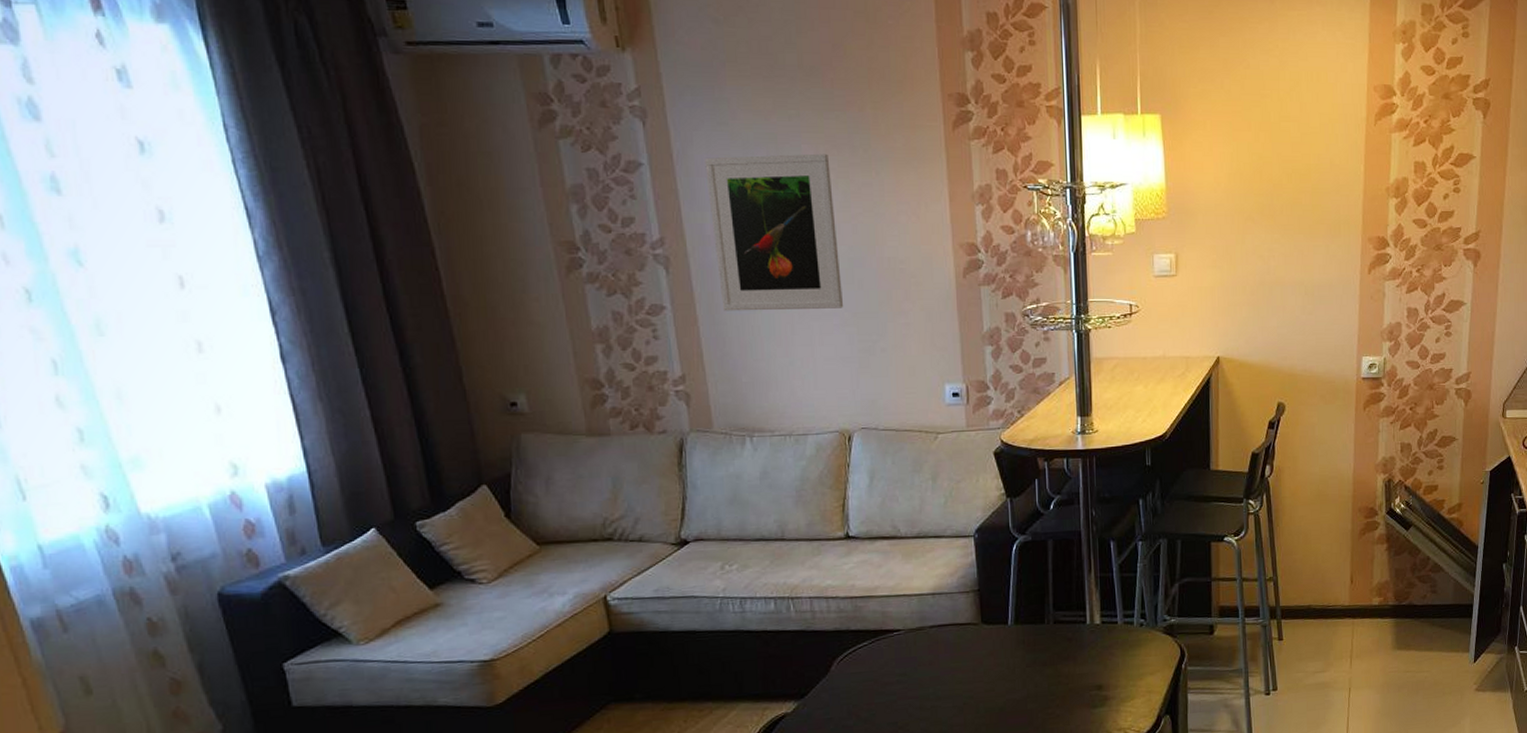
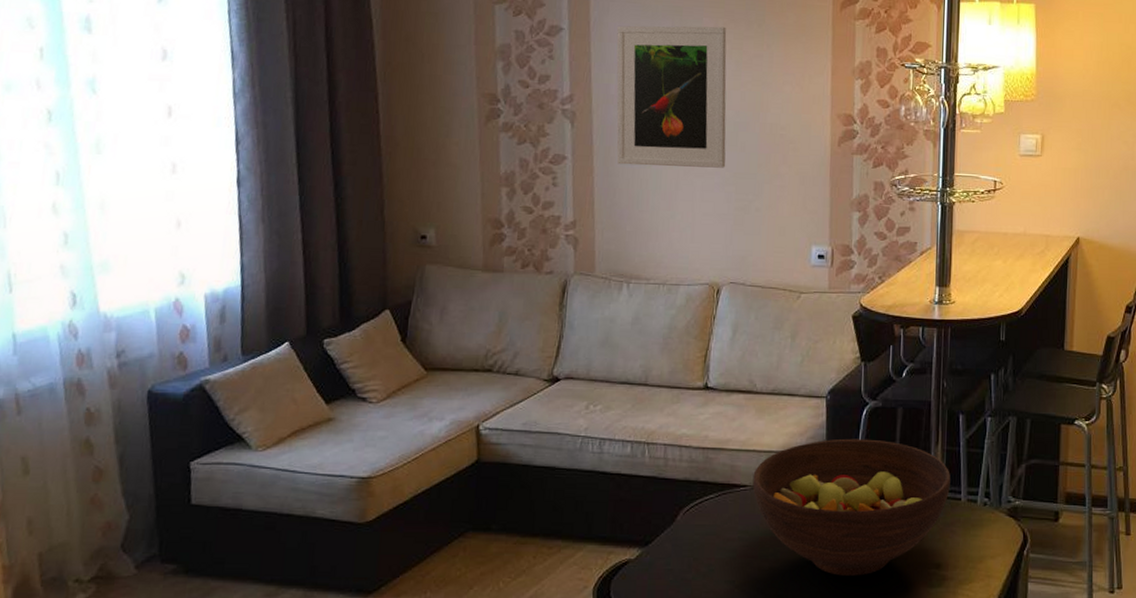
fruit bowl: none [906,573,1106,707] -> present [752,438,951,576]

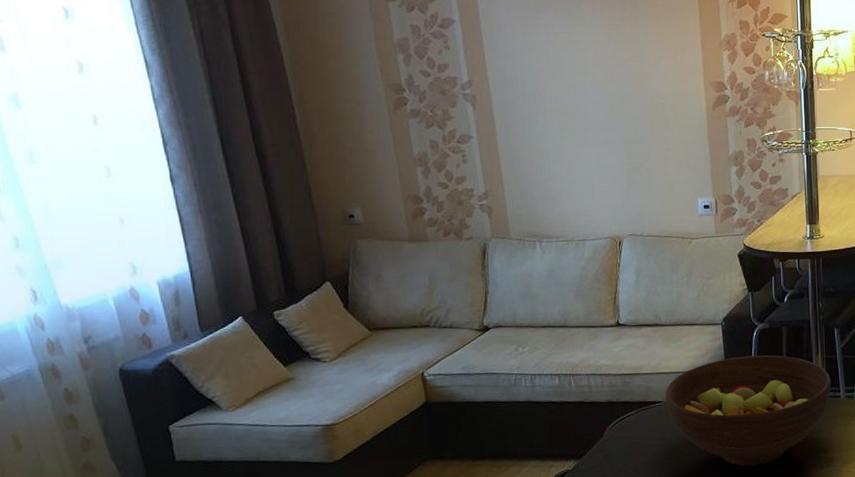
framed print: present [616,25,727,168] -> none [504,10,616,140]

